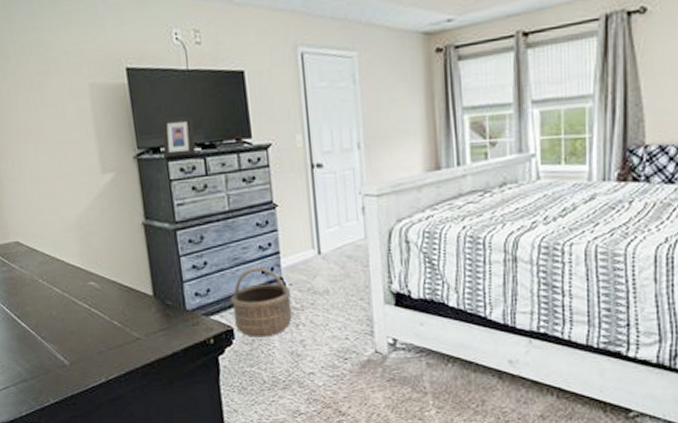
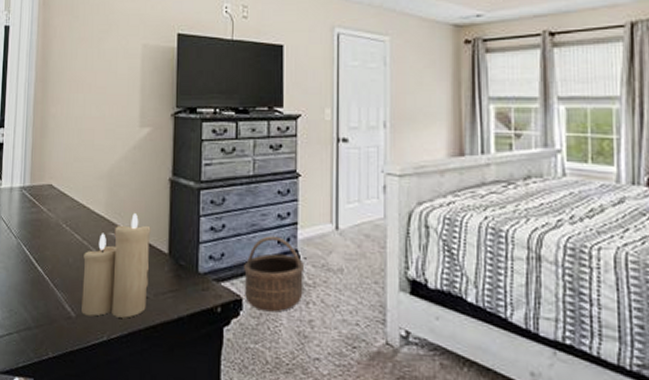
candle: none [66,260,139,362] -> present [81,212,151,318]
picture frame: present [161,116,196,158] -> none [199,82,231,118]

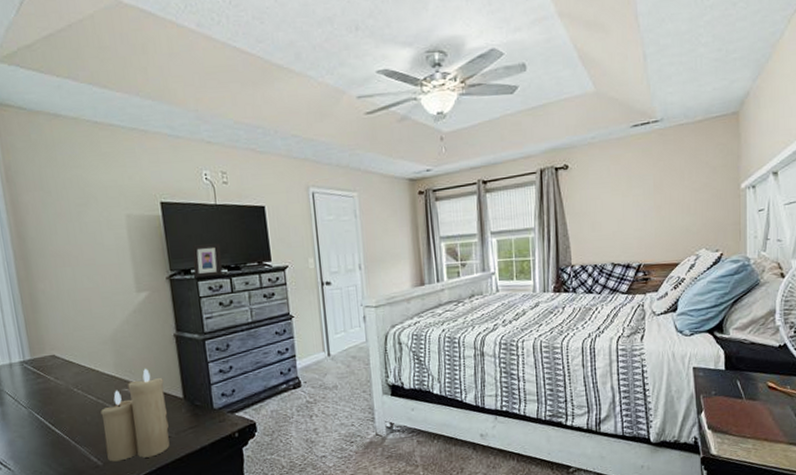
picture frame: none [199,82,231,118] -> present [192,243,223,278]
basket: present [244,236,305,312] -> none [253,368,307,429]

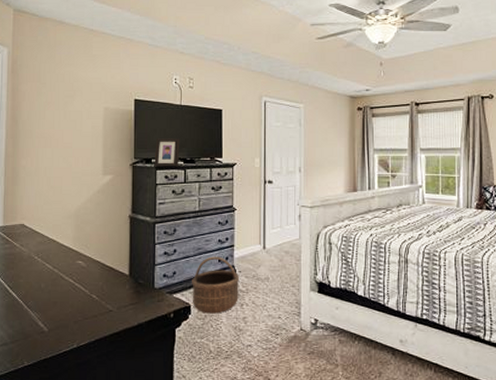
candle: present [101,368,170,462] -> none [53,244,114,329]
basket: none [253,368,307,429] -> present [192,256,240,314]

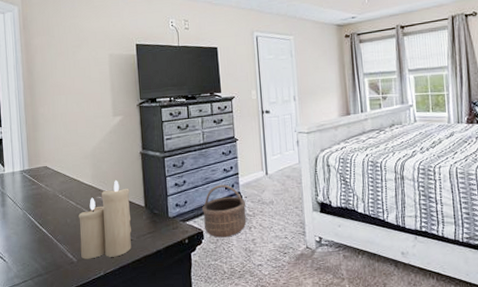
candle: none [53,244,114,329] -> present [78,179,132,259]
picture frame: present [154,138,180,167] -> none [158,77,182,106]

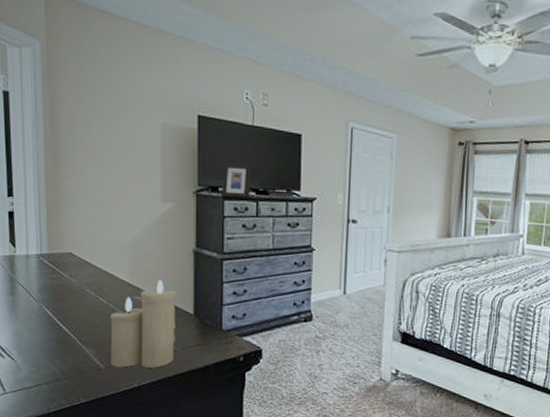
picture frame: none [158,77,182,106] -> present [221,164,252,198]
basket: present [202,184,247,238] -> none [264,299,317,359]

